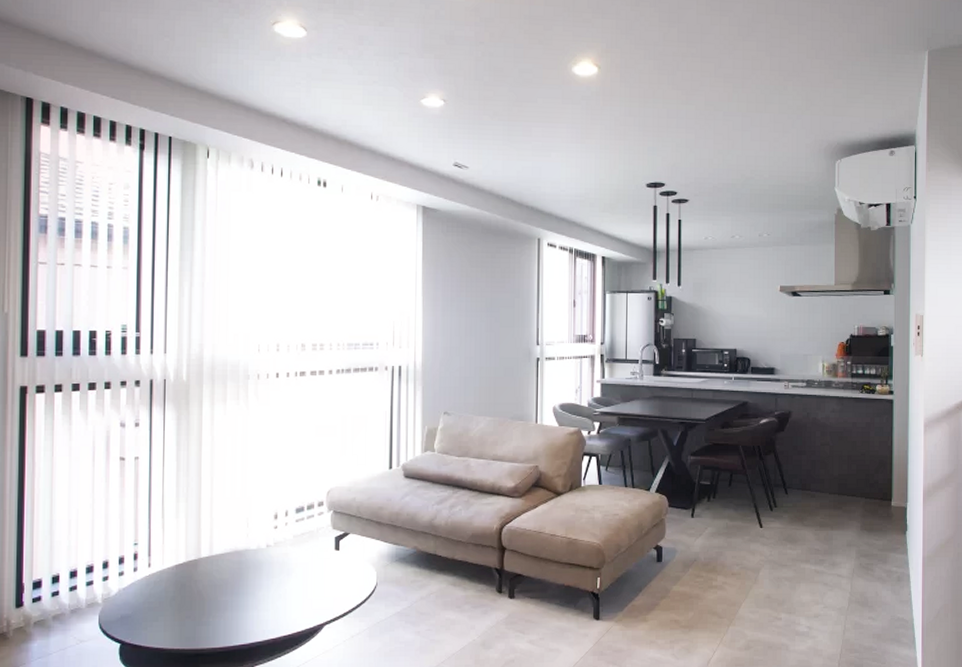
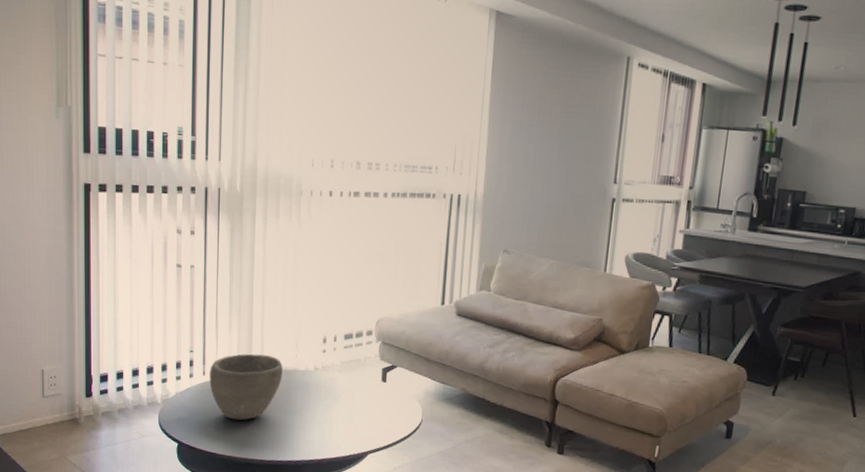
bowl: none [155,538,233,610] -> present [209,353,283,421]

